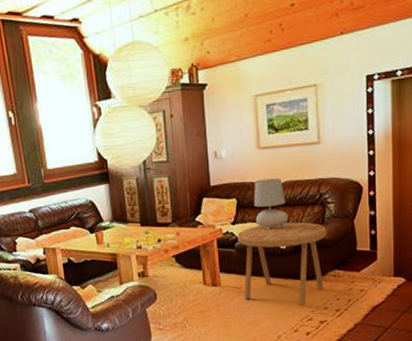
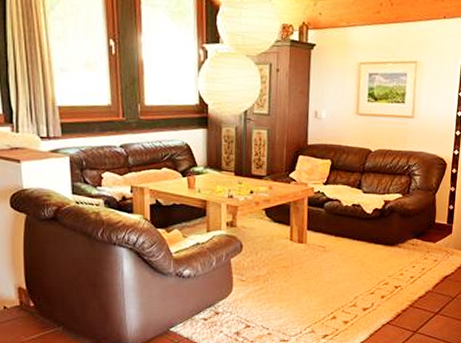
side table: present [237,222,327,305] -> none [327,189,411,269]
table lamp: present [253,178,288,229] -> none [346,144,377,194]

